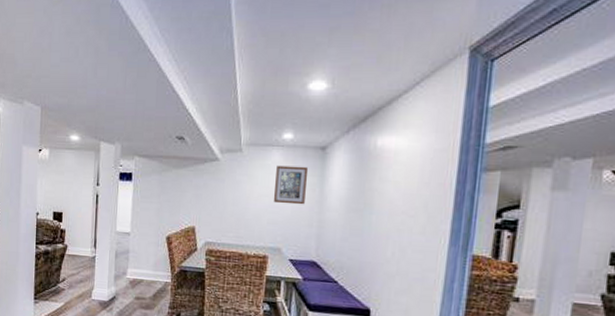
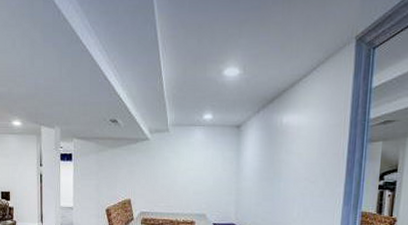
wall art: present [273,165,309,205] -> none [197,143,227,176]

